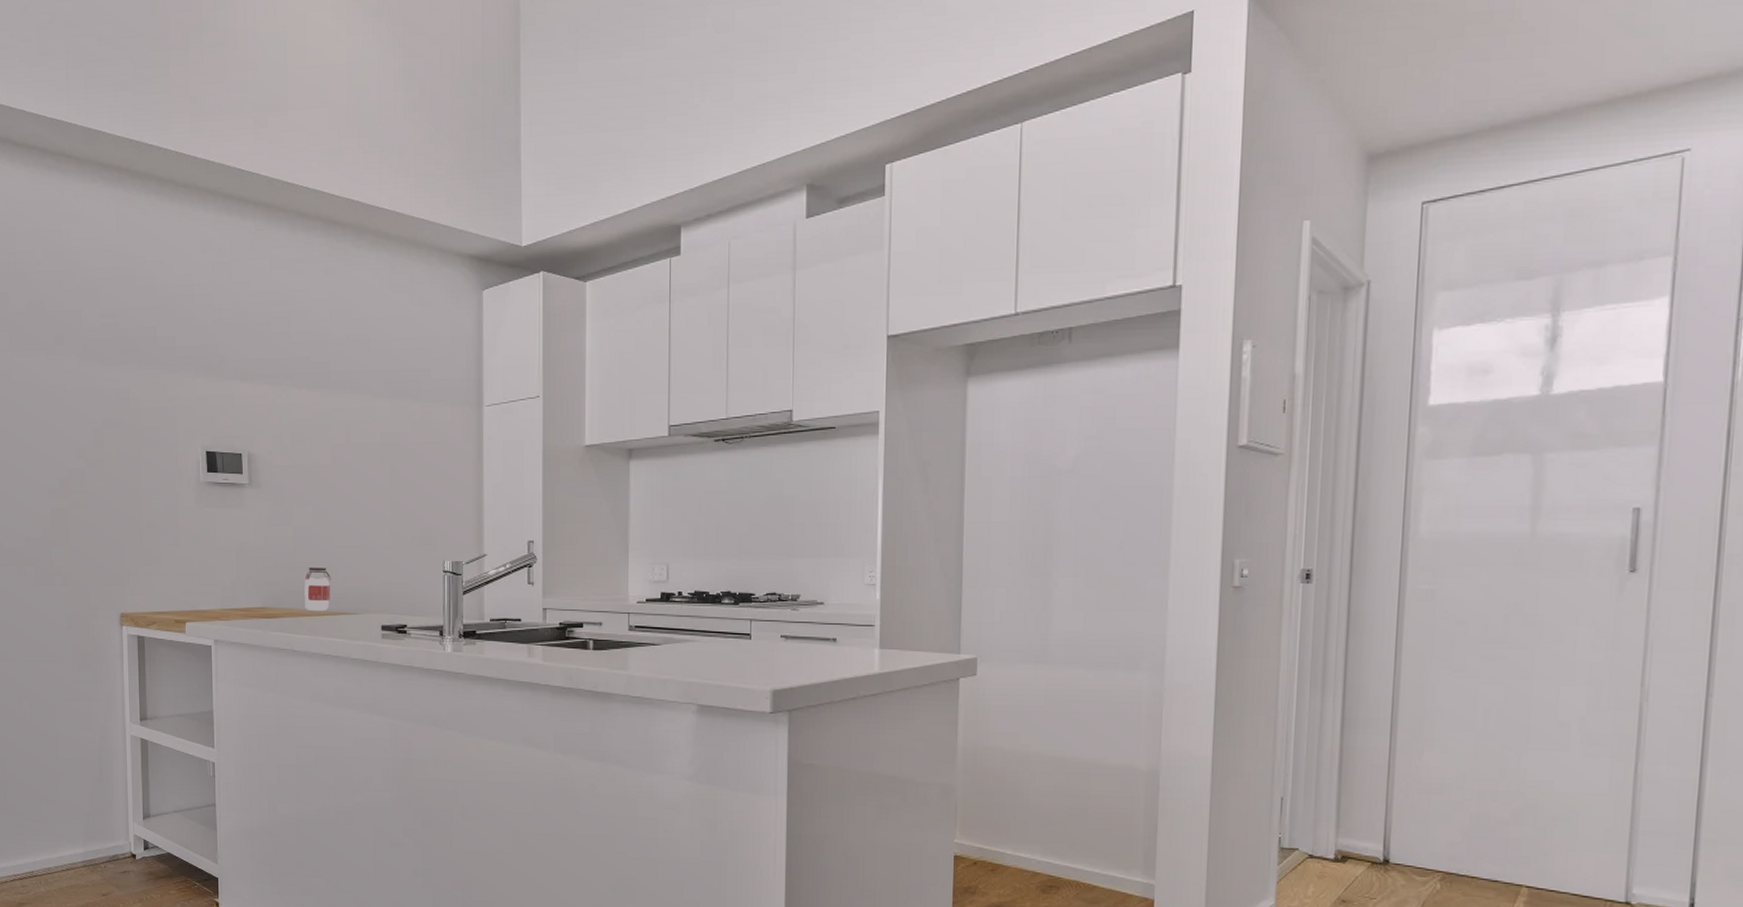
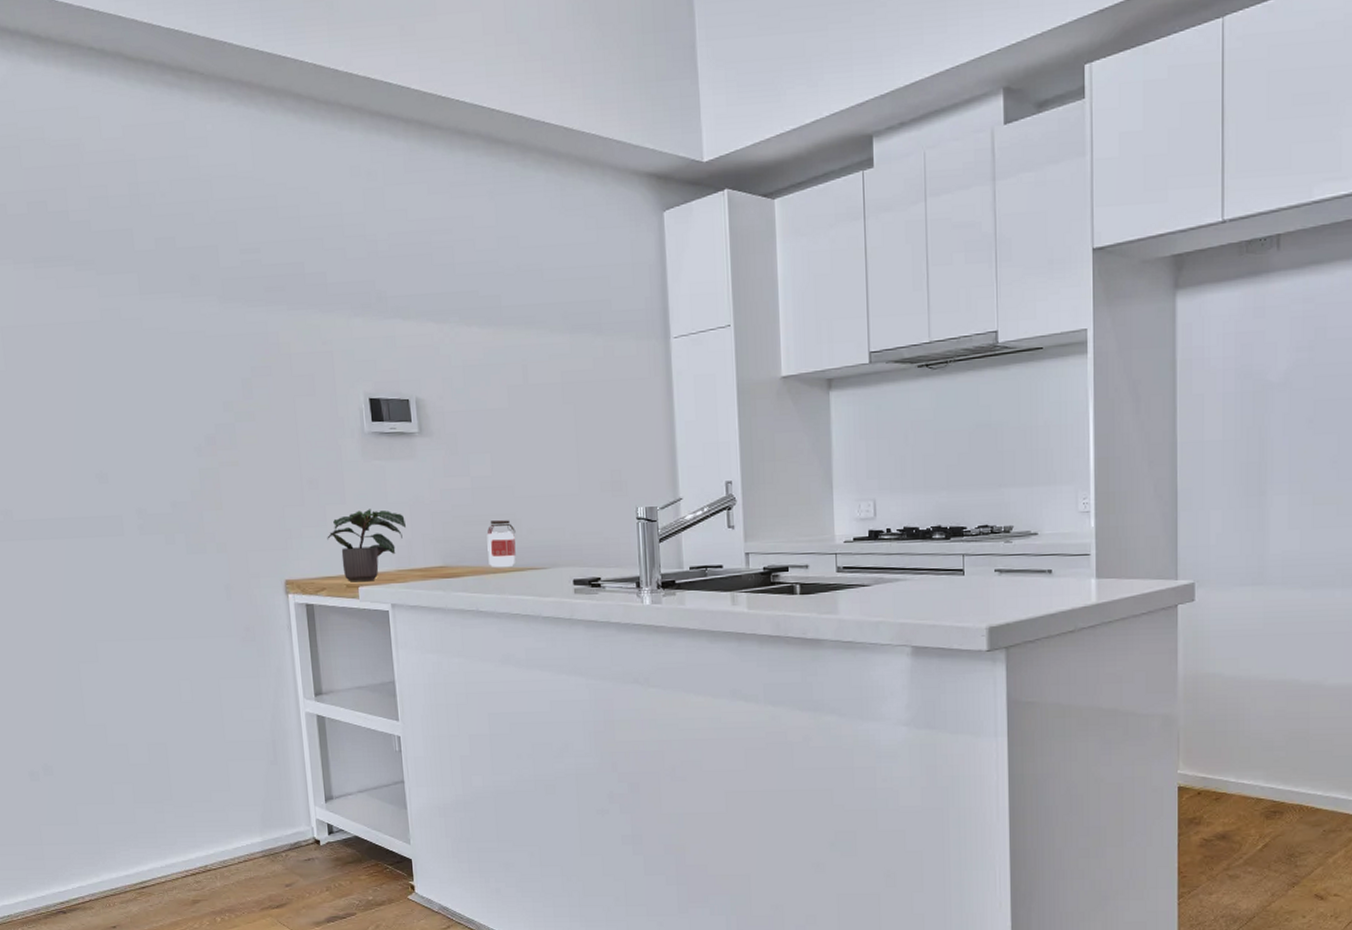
potted plant: none [160,552,233,618] -> present [327,509,407,582]

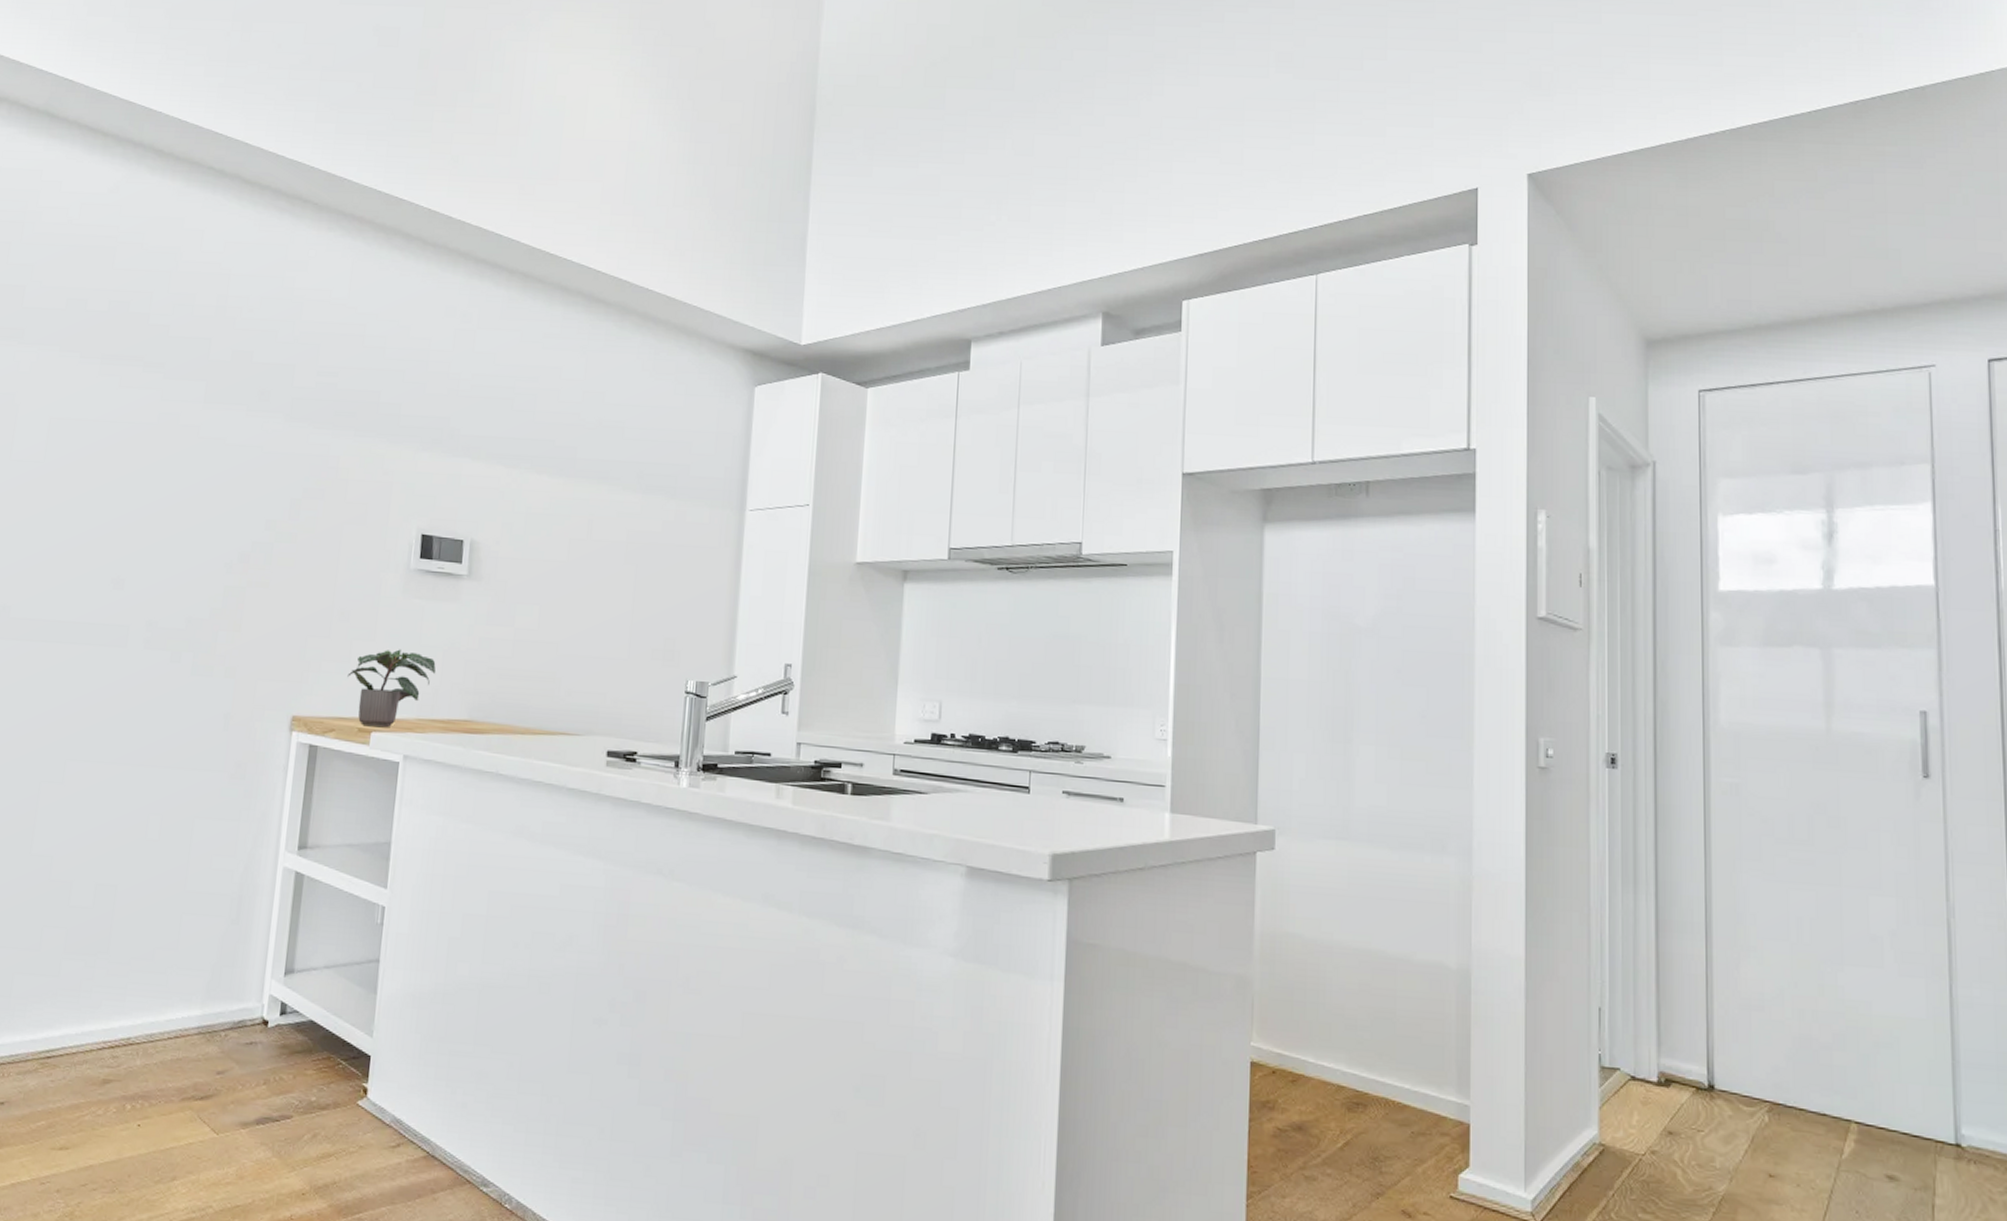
jar: present [486,520,516,568] -> none [518,677,553,730]

